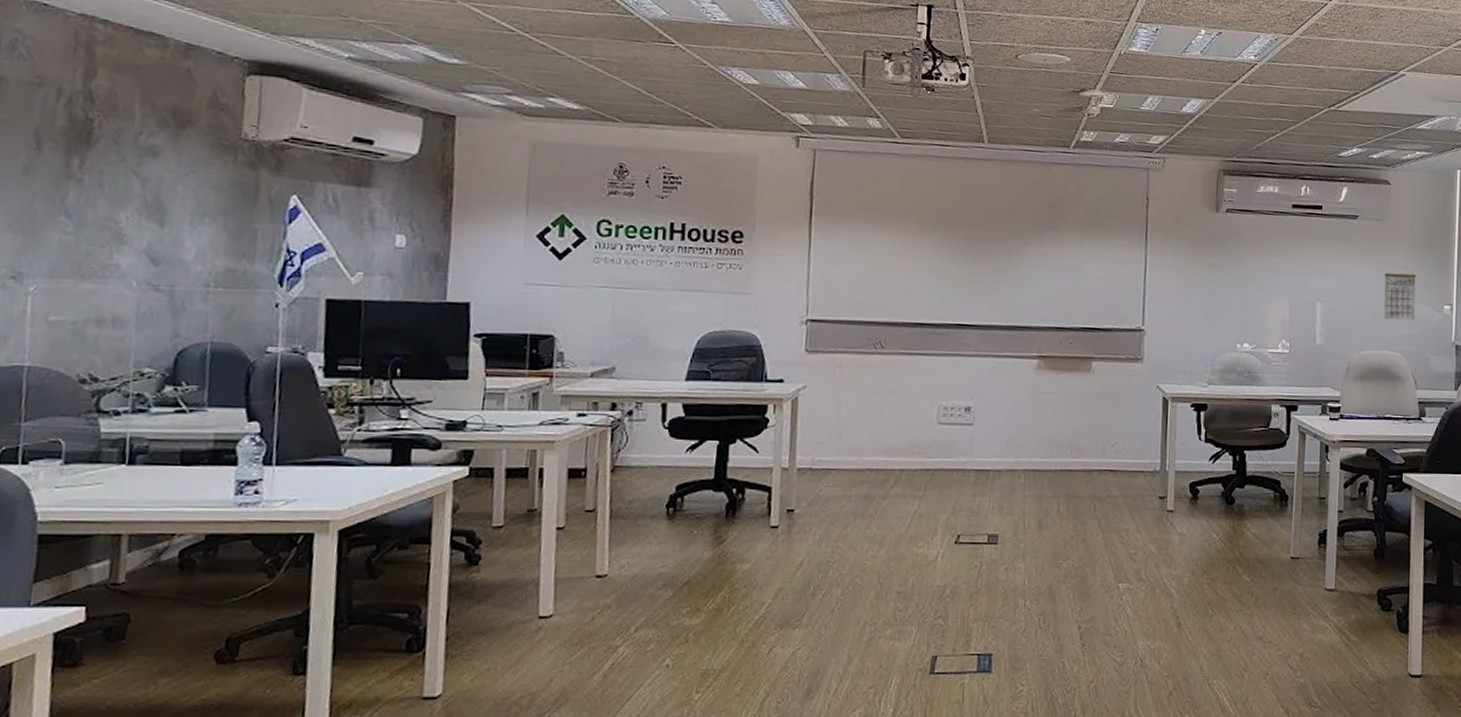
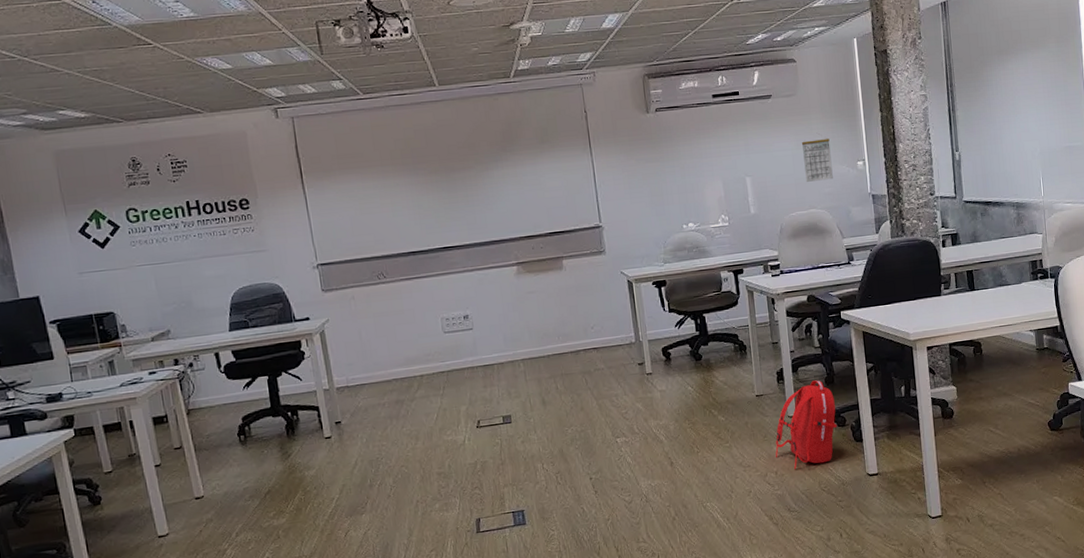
backpack: none [1304,550,1382,655] -> present [775,380,837,470]

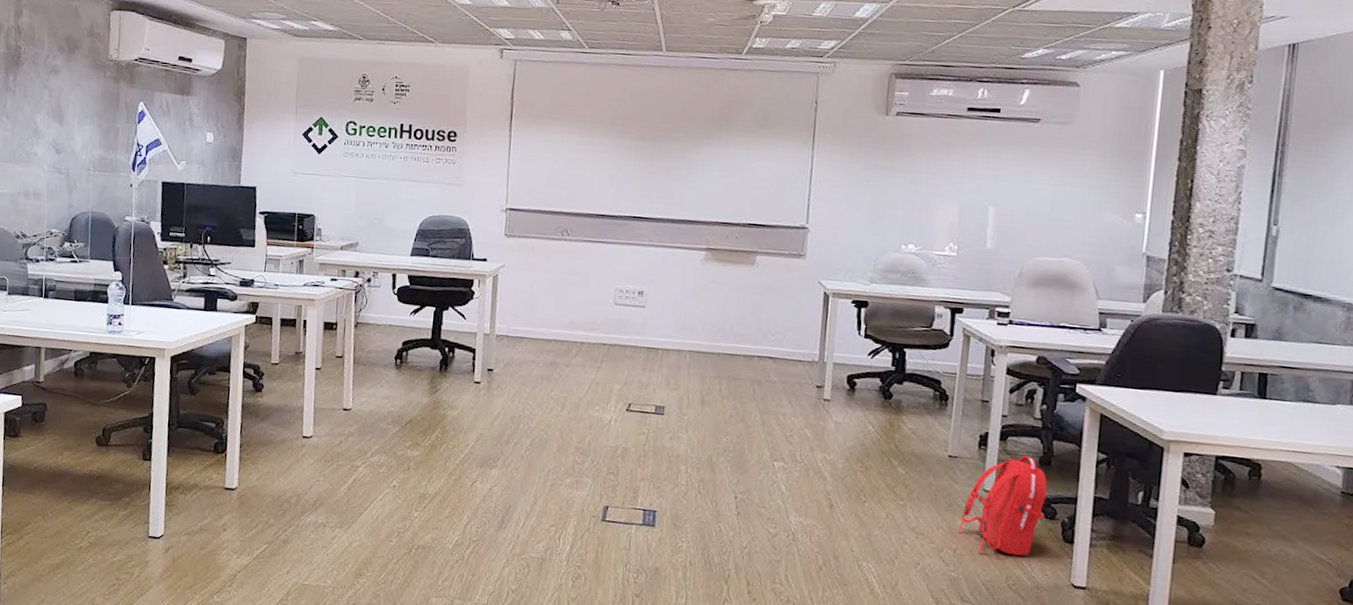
calendar: present [801,133,833,182] -> none [1064,172,1104,228]

